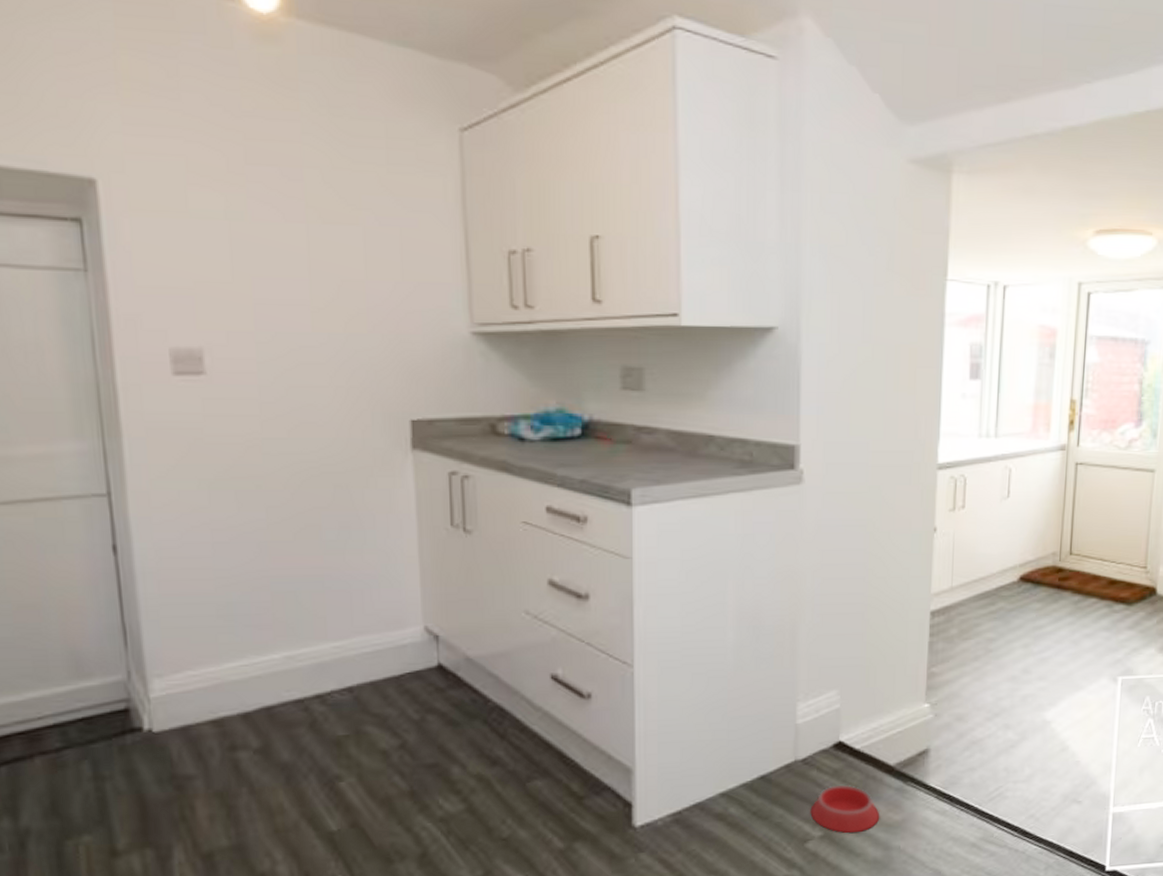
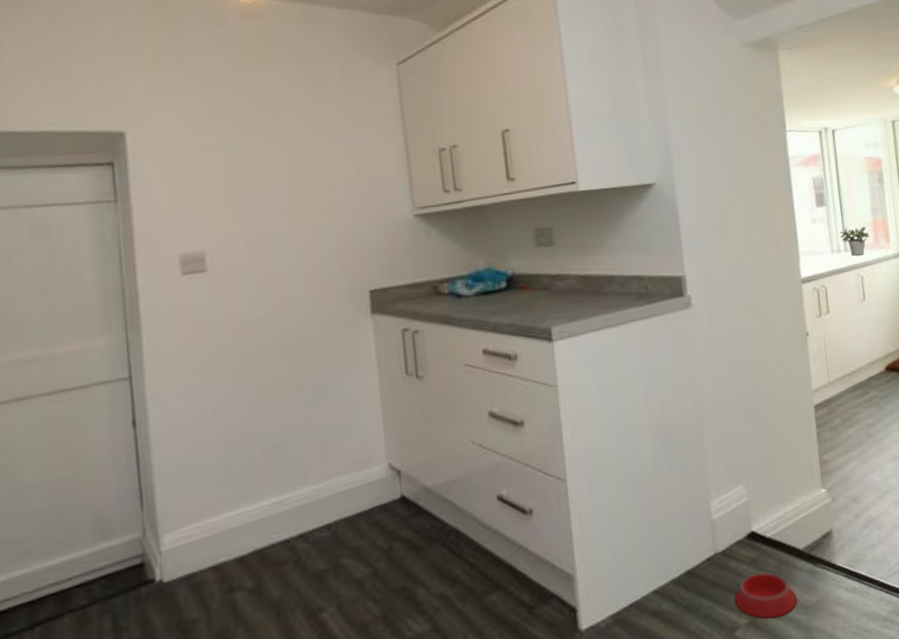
potted plant: none [992,409,1027,444] -> present [840,226,870,256]

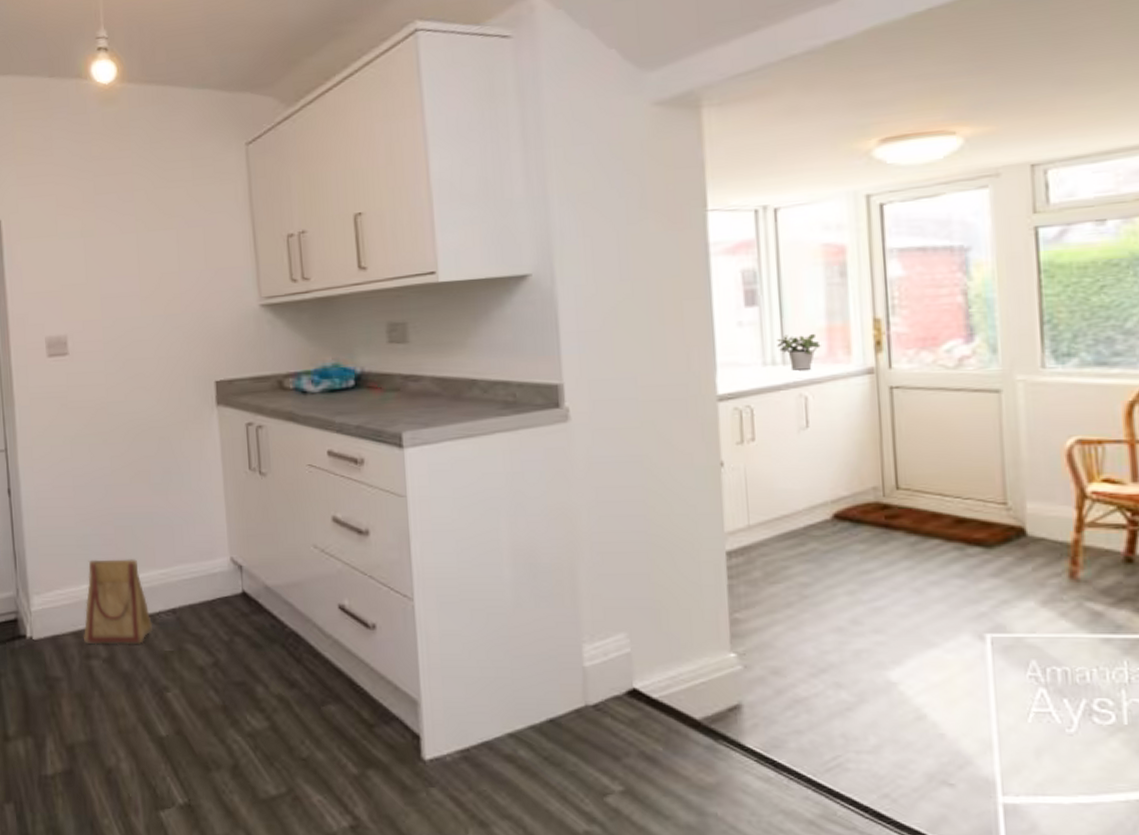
shopping bag: none [225,478,305,576] -> present [84,559,152,645]
pet bowl: present [734,571,798,619] -> none [607,736,690,793]

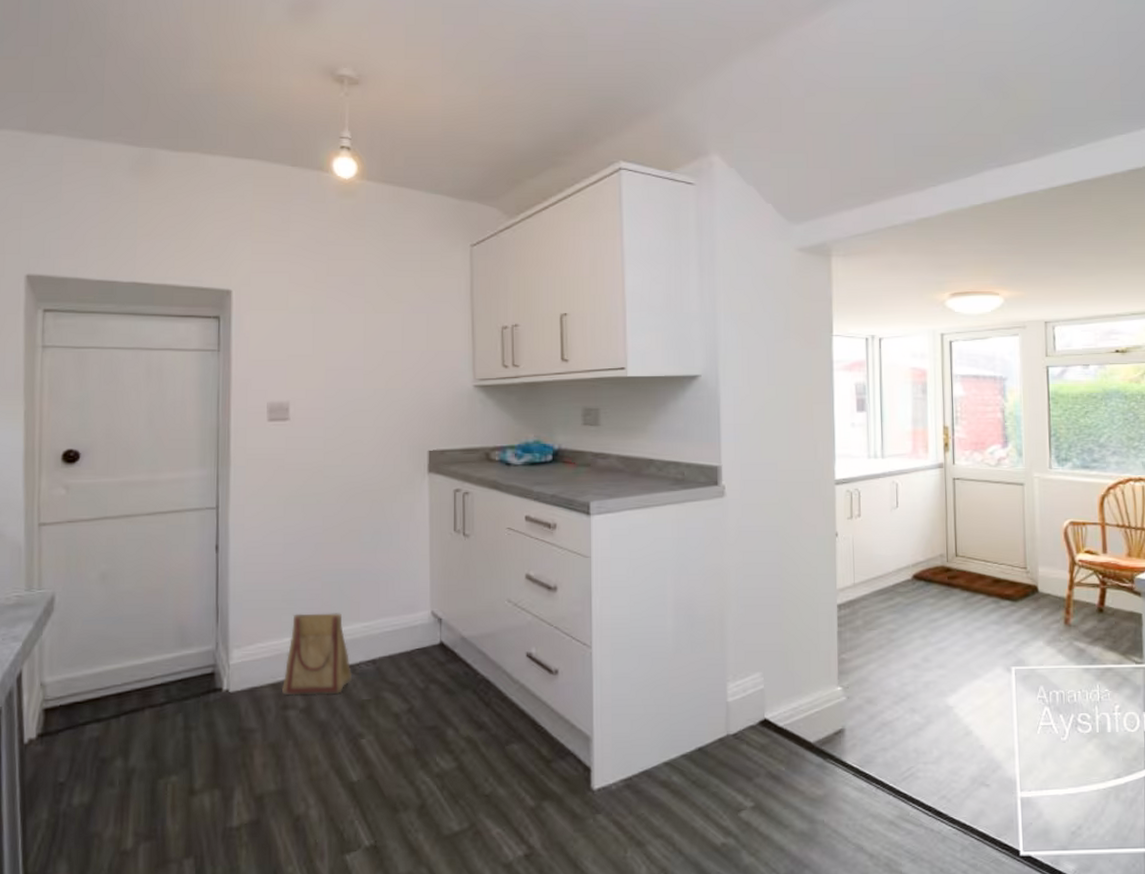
potted plant: present [777,333,821,370] -> none [878,435,908,463]

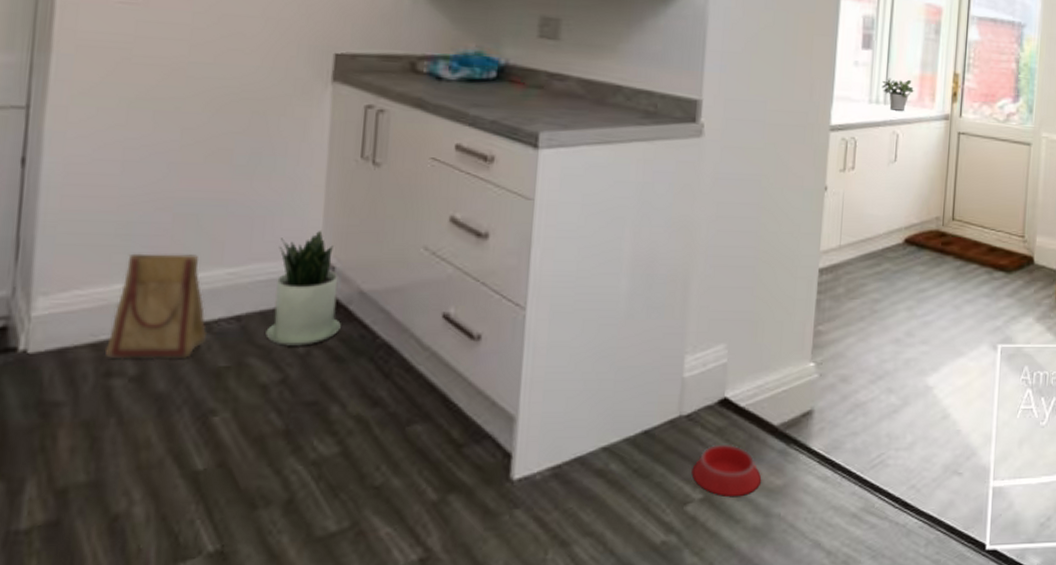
planter: none [394,591,449,682] -> present [266,231,341,346]
pet bowl: none [742,758,804,805] -> present [691,443,762,497]
potted plant: none [878,435,908,463] -> present [882,78,914,111]

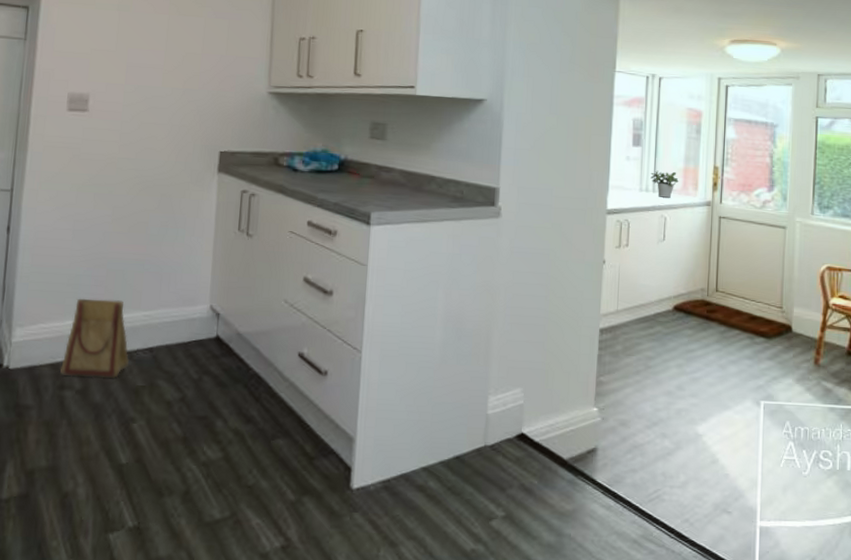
planter: present [266,231,341,346] -> none [170,286,224,373]
pet bowl: present [691,443,762,497] -> none [495,471,554,518]

